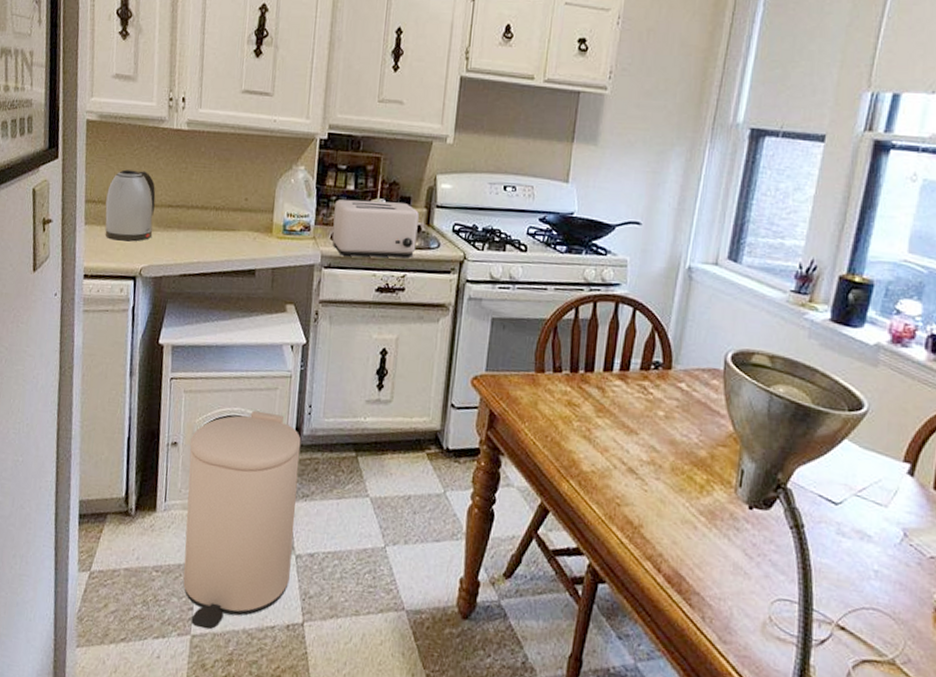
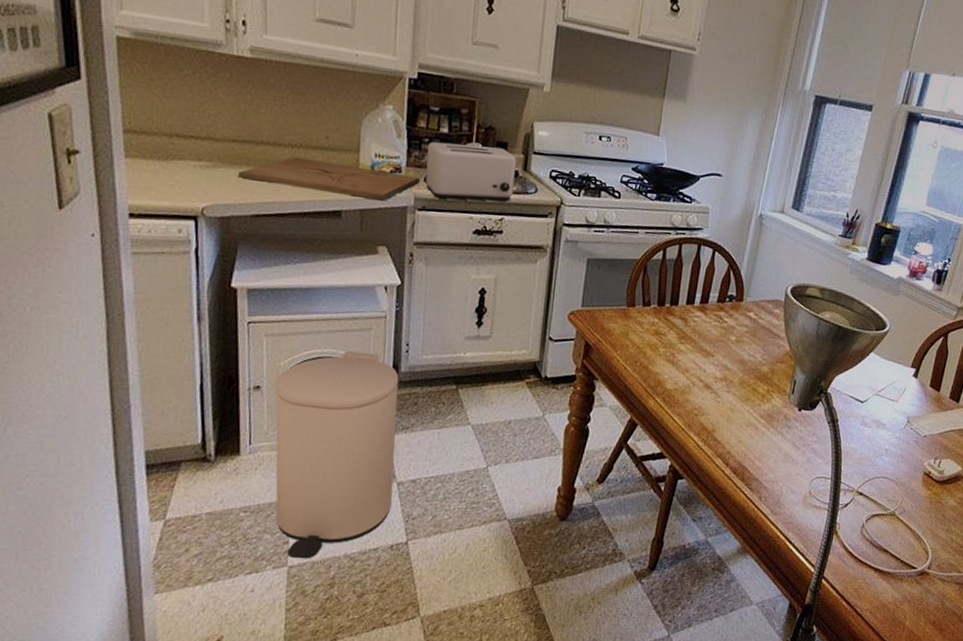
kettle: present [105,169,156,242] -> none [151,97,216,178]
cutting board: none [171,218,327,259] -> present [238,156,420,201]

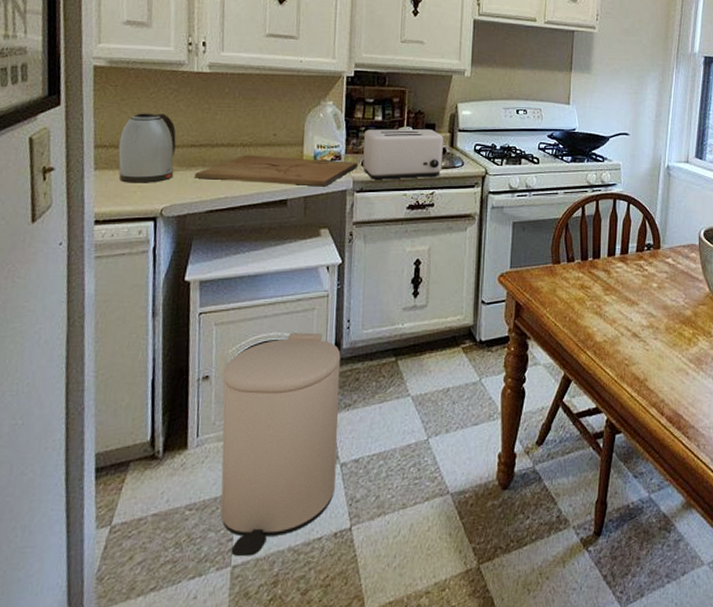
kettle: none [151,97,216,178] -> present [118,113,176,183]

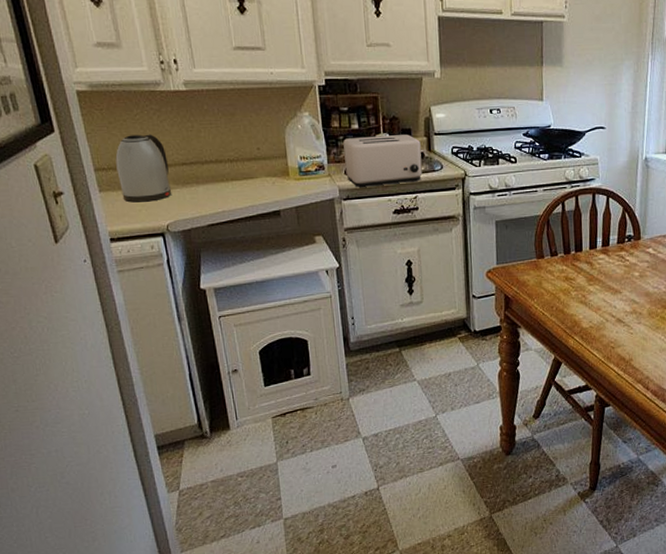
cutting board: present [195,154,358,187] -> none [191,169,341,197]
pedal bin: present [220,332,341,557] -> none [249,329,361,512]

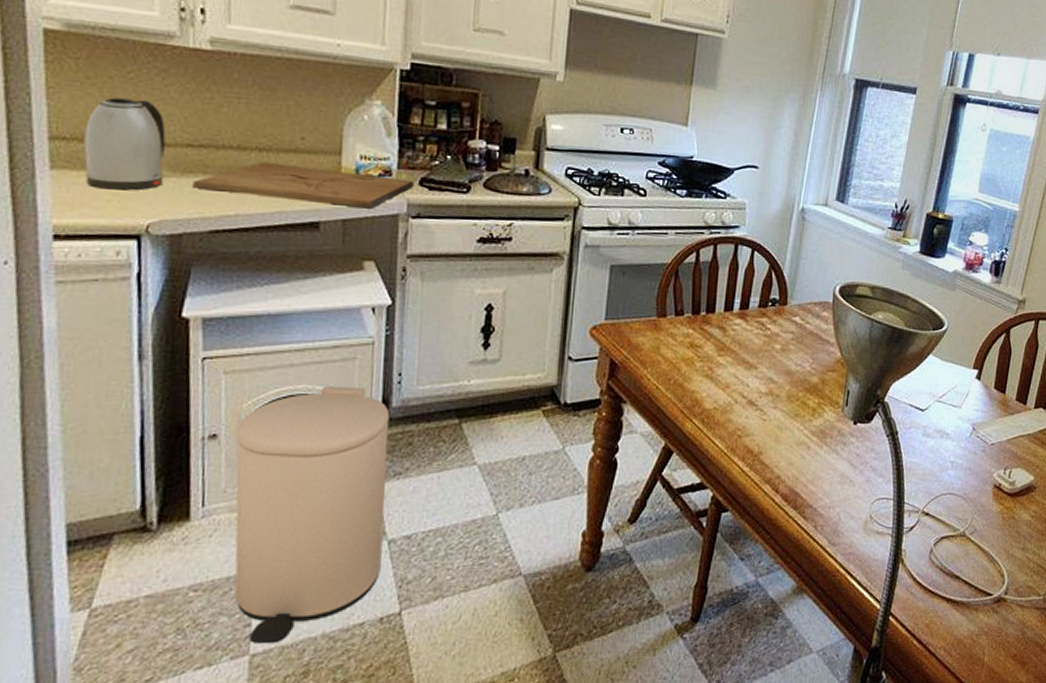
cutting board: none [191,169,341,197] -> present [193,161,414,209]
pedal bin: none [249,329,361,512] -> present [235,386,390,645]
toaster: present [343,134,423,187] -> none [420,140,527,205]

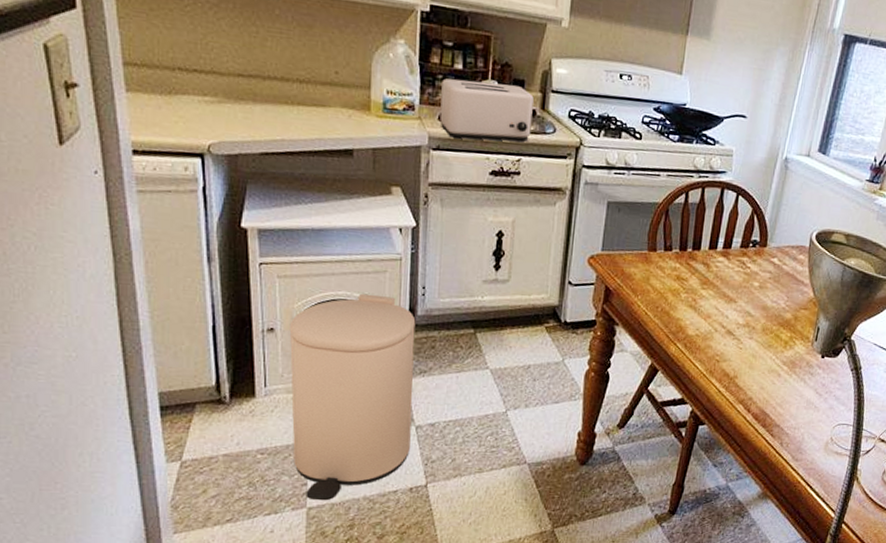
kettle: present [83,97,166,191] -> none [152,28,221,114]
cutting board: present [193,161,414,209] -> none [245,92,434,140]
toaster: none [420,140,527,205] -> present [439,78,534,142]

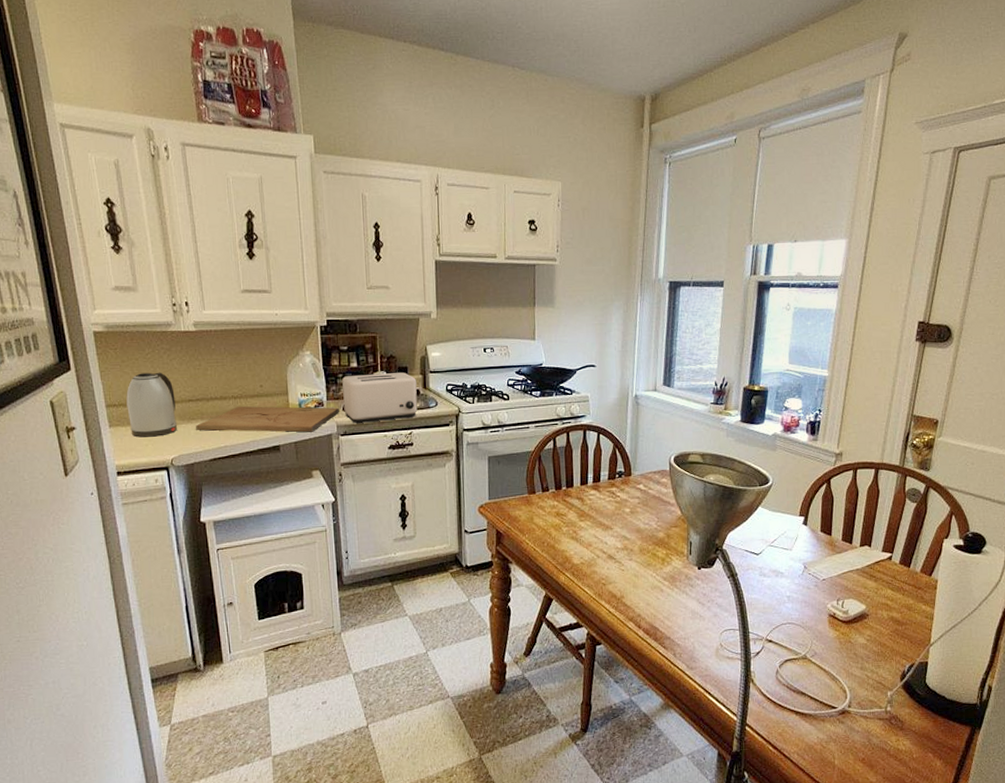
kettle: none [152,28,221,114] -> present [126,372,178,437]
cutting board: none [245,92,434,140] -> present [196,406,339,433]
pedal bin: present [289,293,416,501] -> none [244,563,351,749]

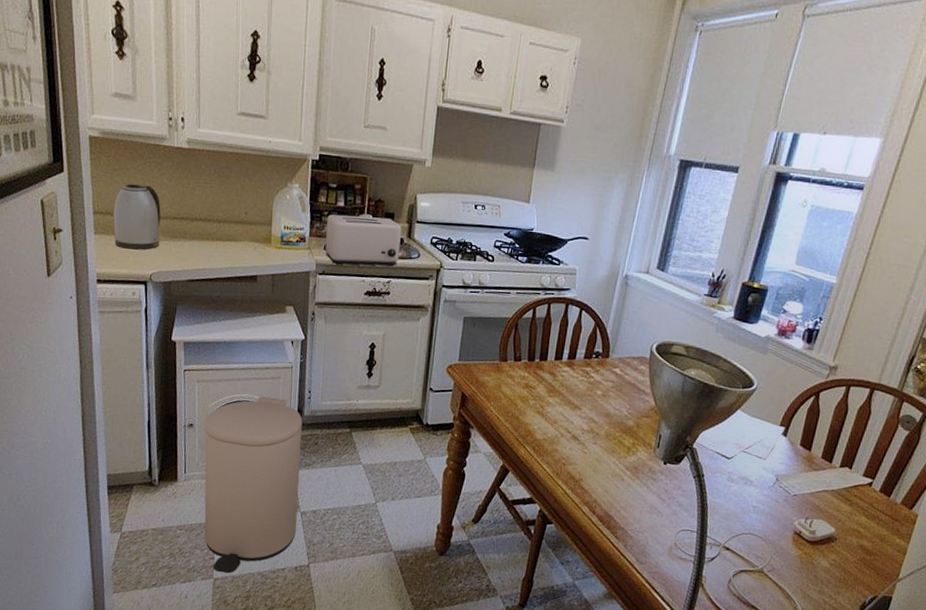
cutting board: present [196,406,339,433] -> none [177,230,320,267]
pedal bin: none [244,563,351,749] -> present [204,396,303,574]

